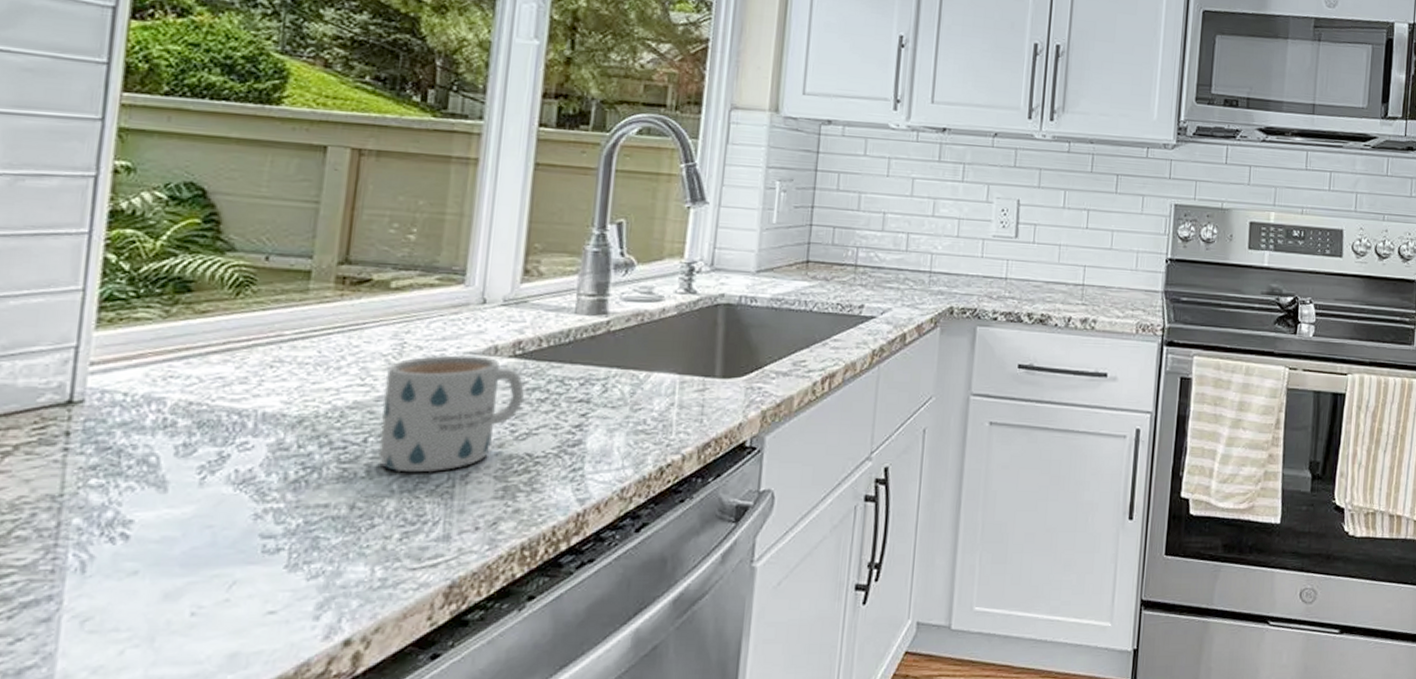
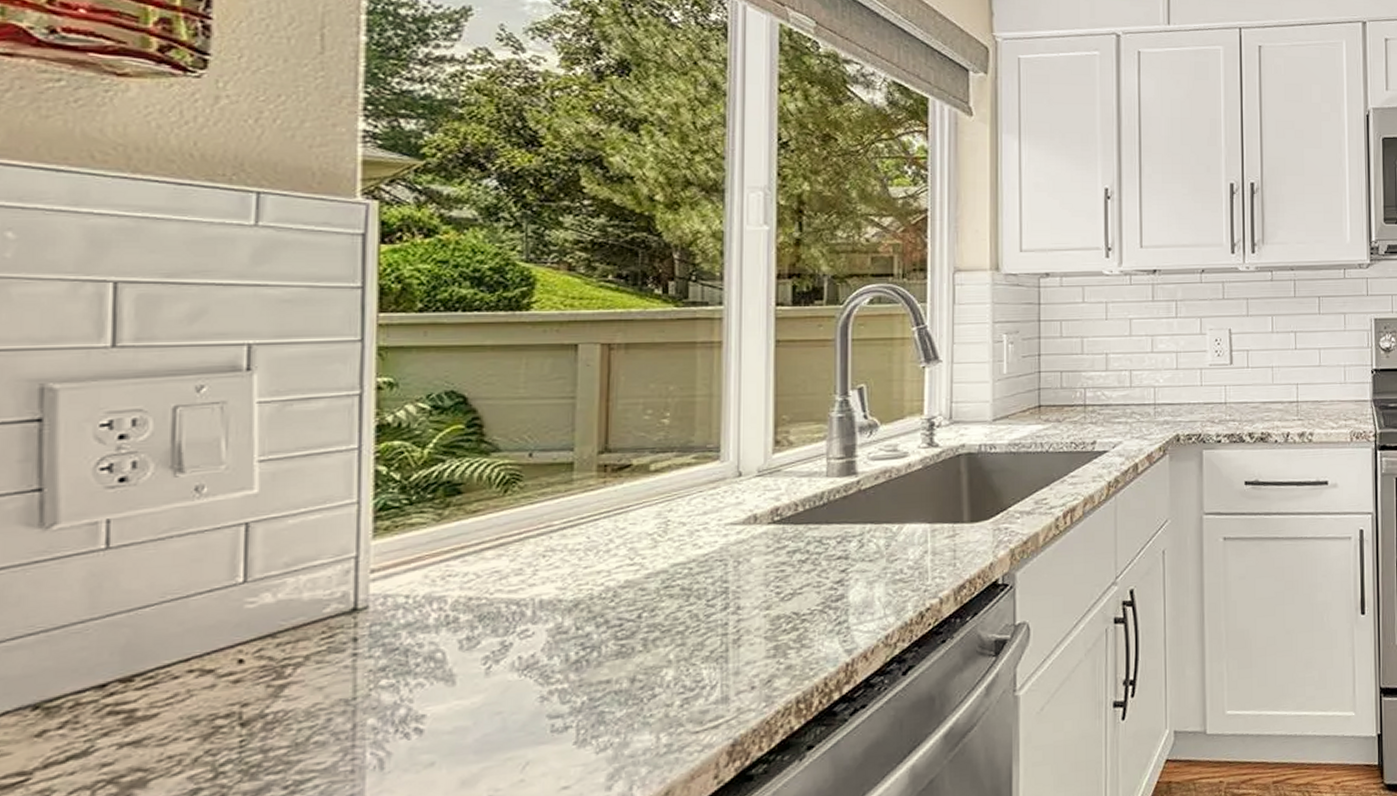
mug: present [379,355,525,473] -> none [652,526,787,643]

